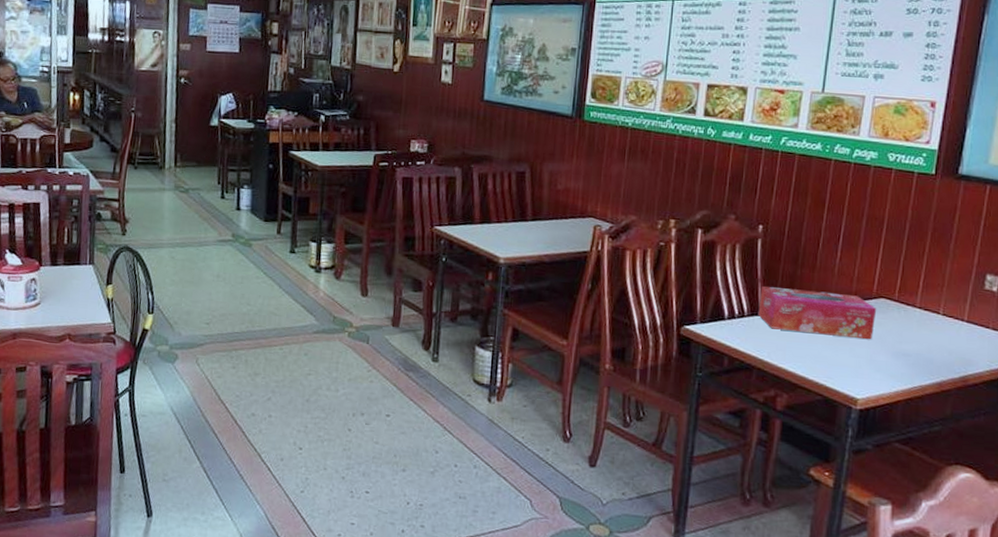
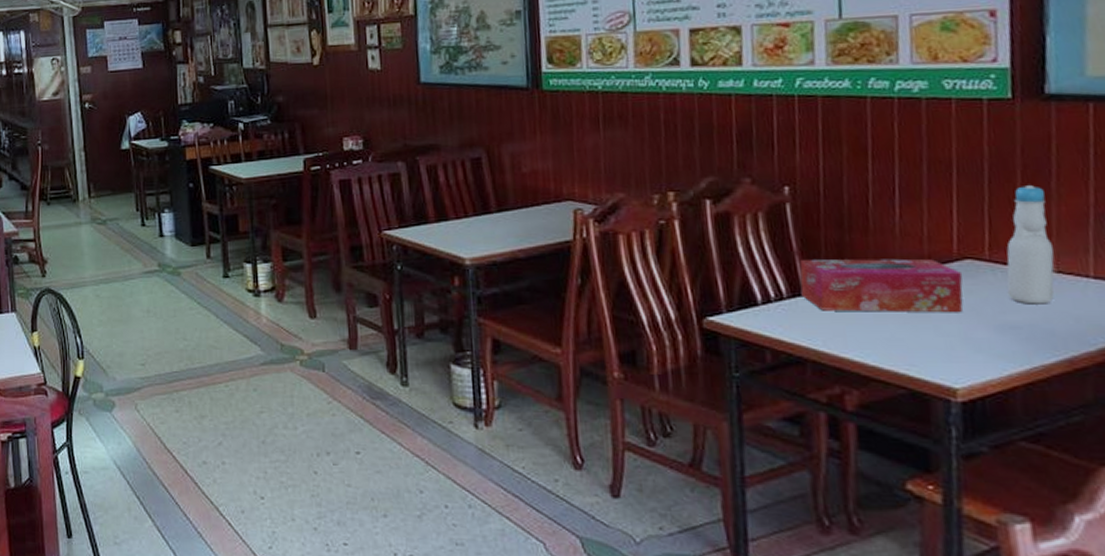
bottle: none [905,245,944,339] -> present [1006,185,1055,305]

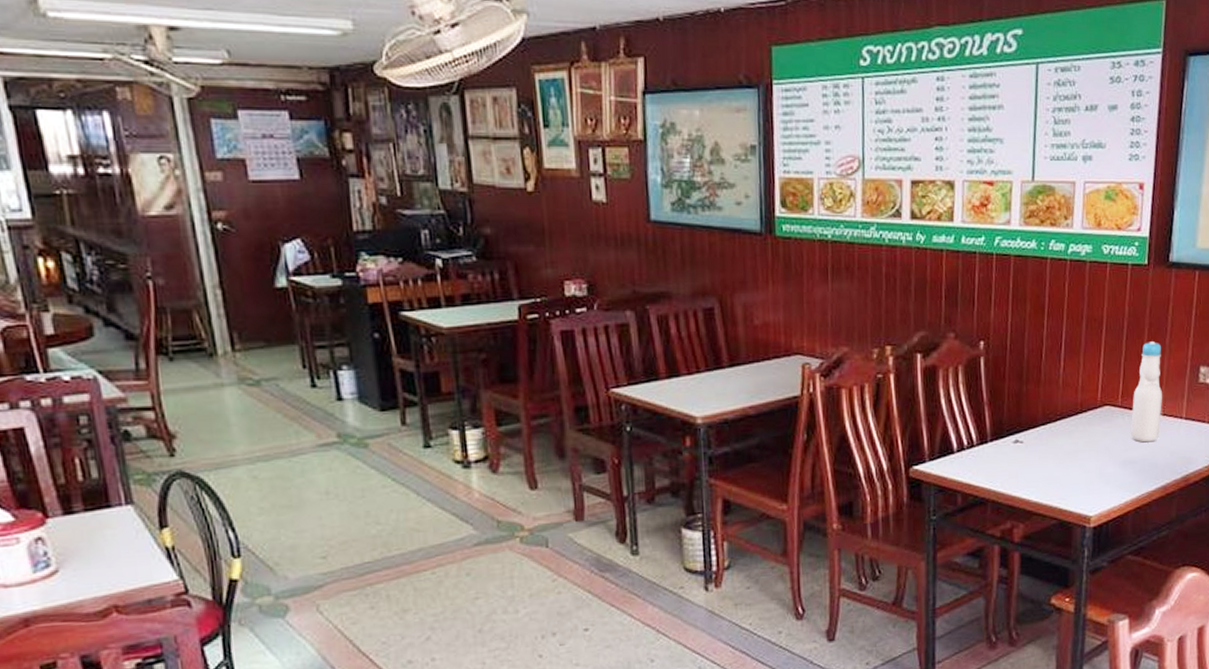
tissue box: present [800,258,963,313] -> none [987,406,1103,456]

